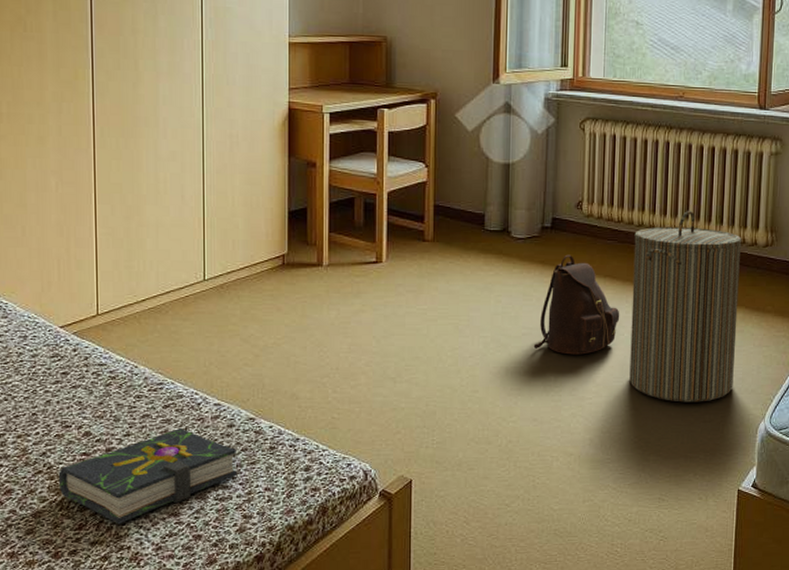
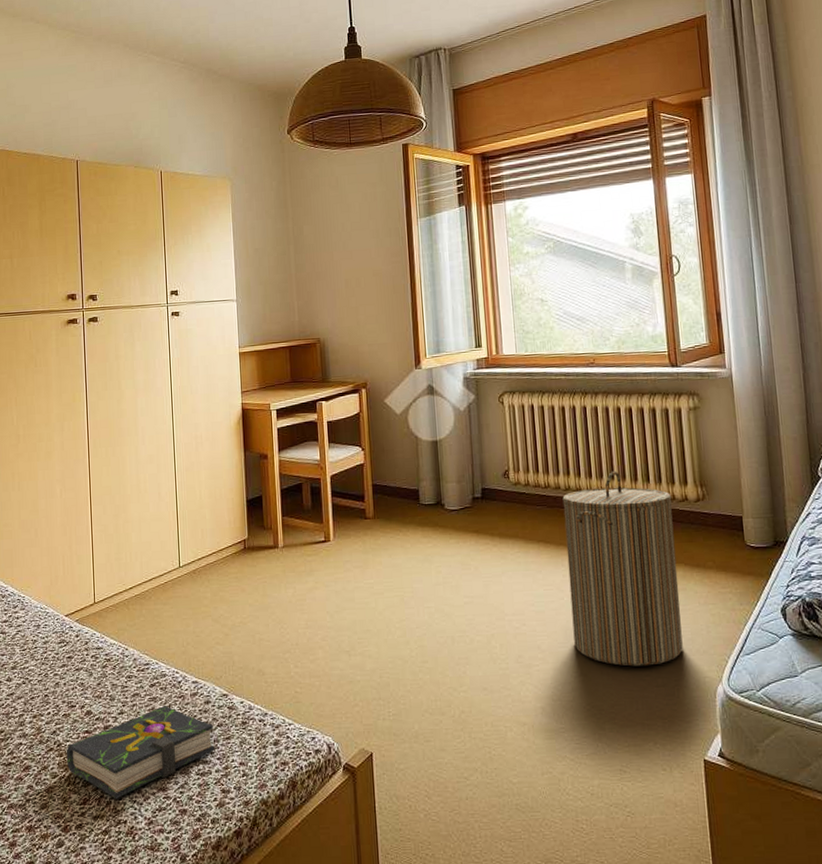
backpack: present [533,254,620,355] -> none [476,522,558,622]

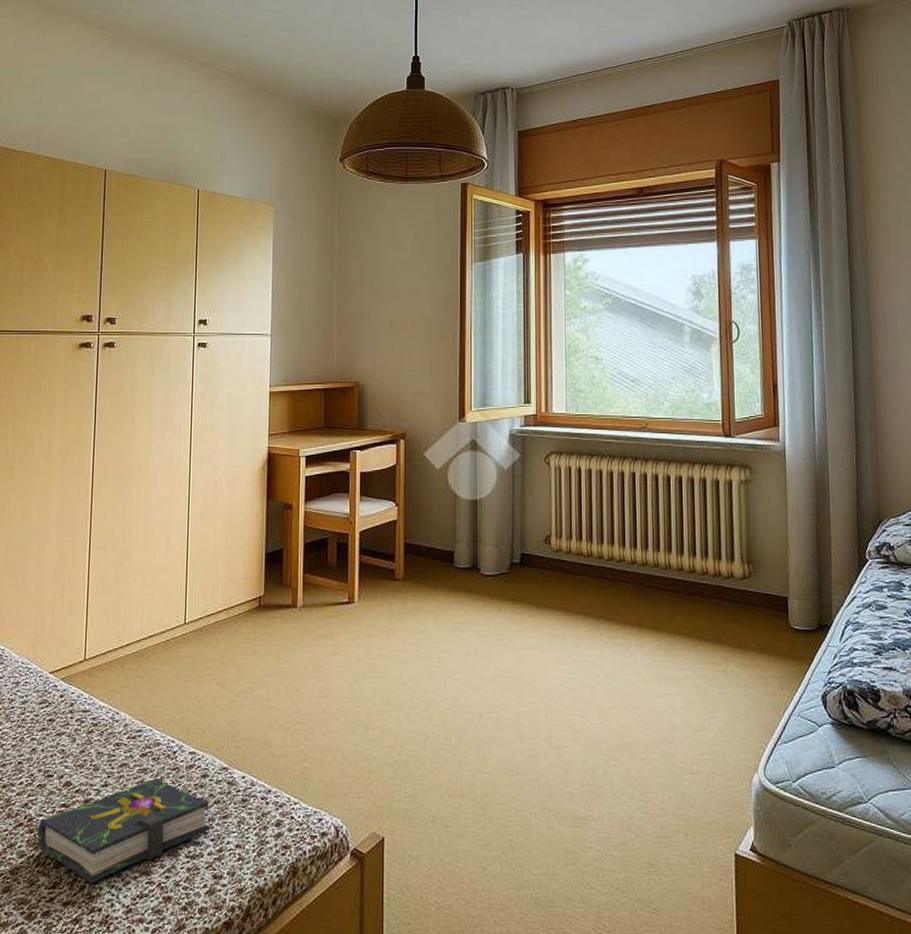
laundry hamper: present [562,470,683,667] -> none [605,542,720,752]

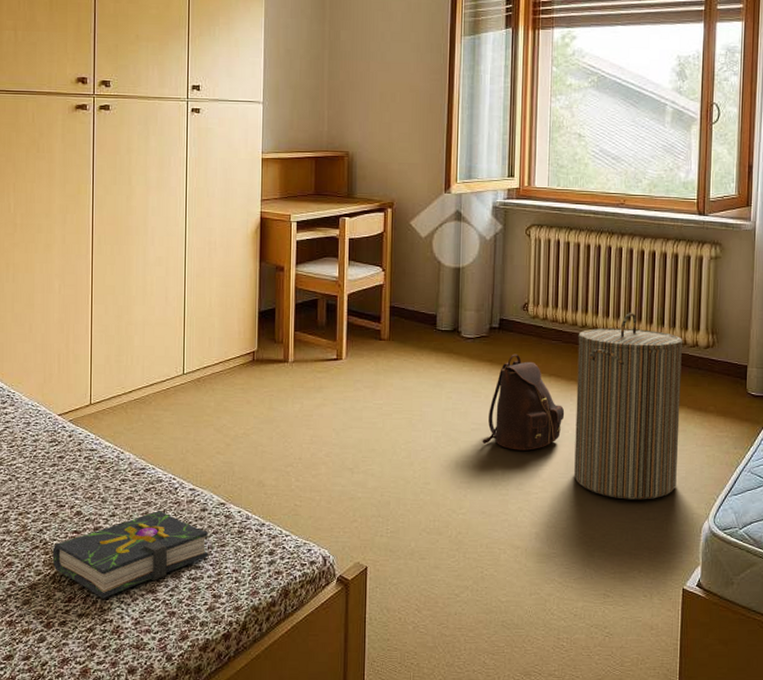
backpack: none [506,591,595,698] -> present [482,354,565,451]
laundry hamper: none [605,542,720,752] -> present [574,312,683,500]

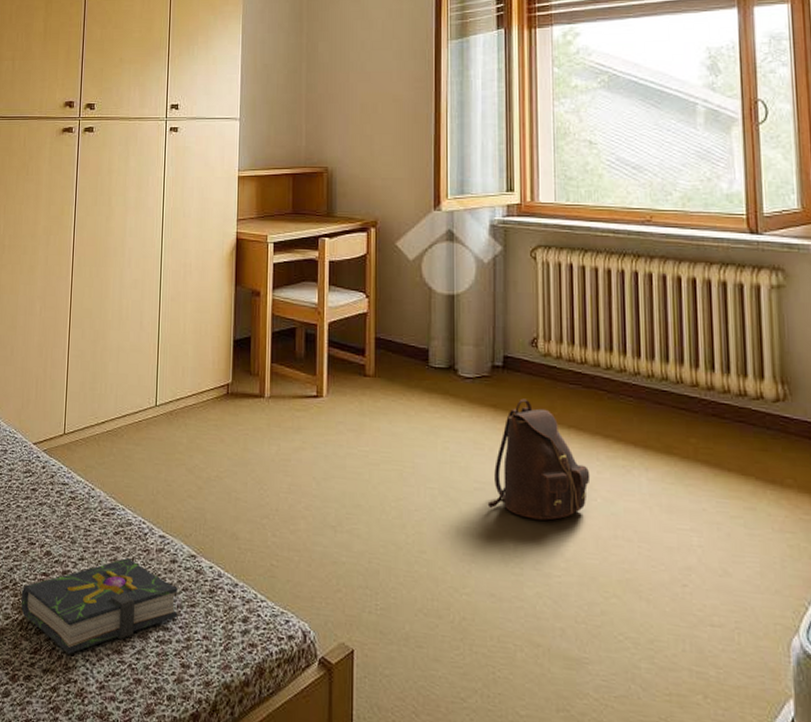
laundry hamper: present [574,312,683,500] -> none [602,352,748,599]

